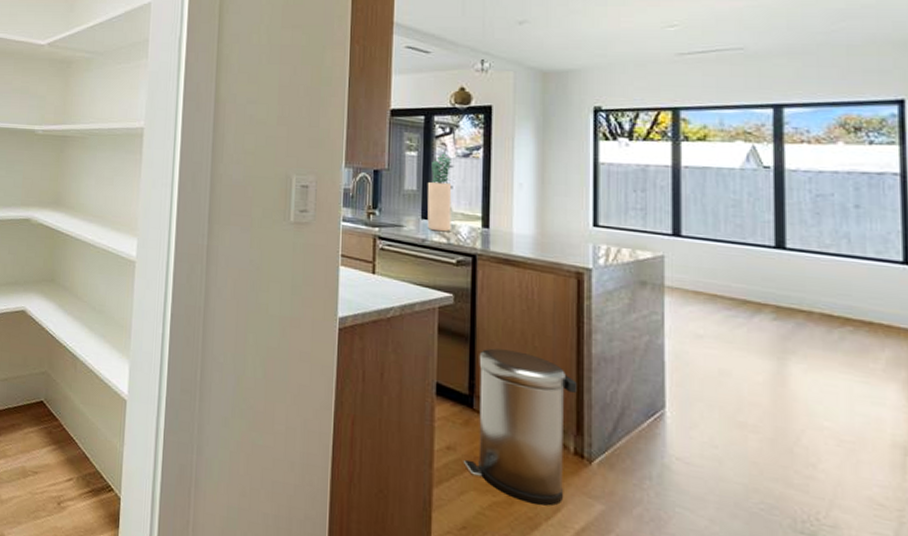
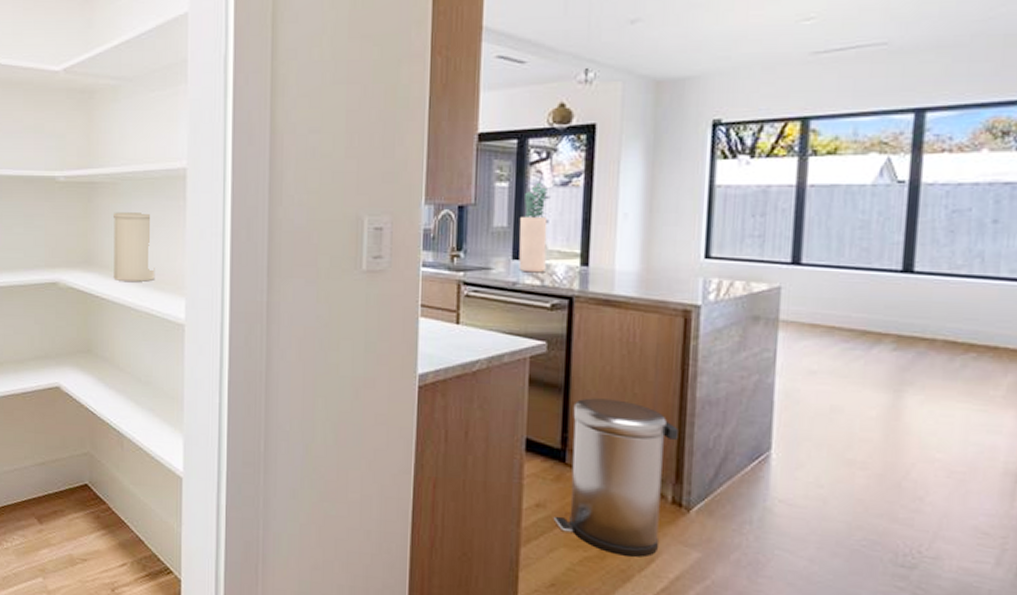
canister: none [77,162,113,222] -> present [113,212,155,282]

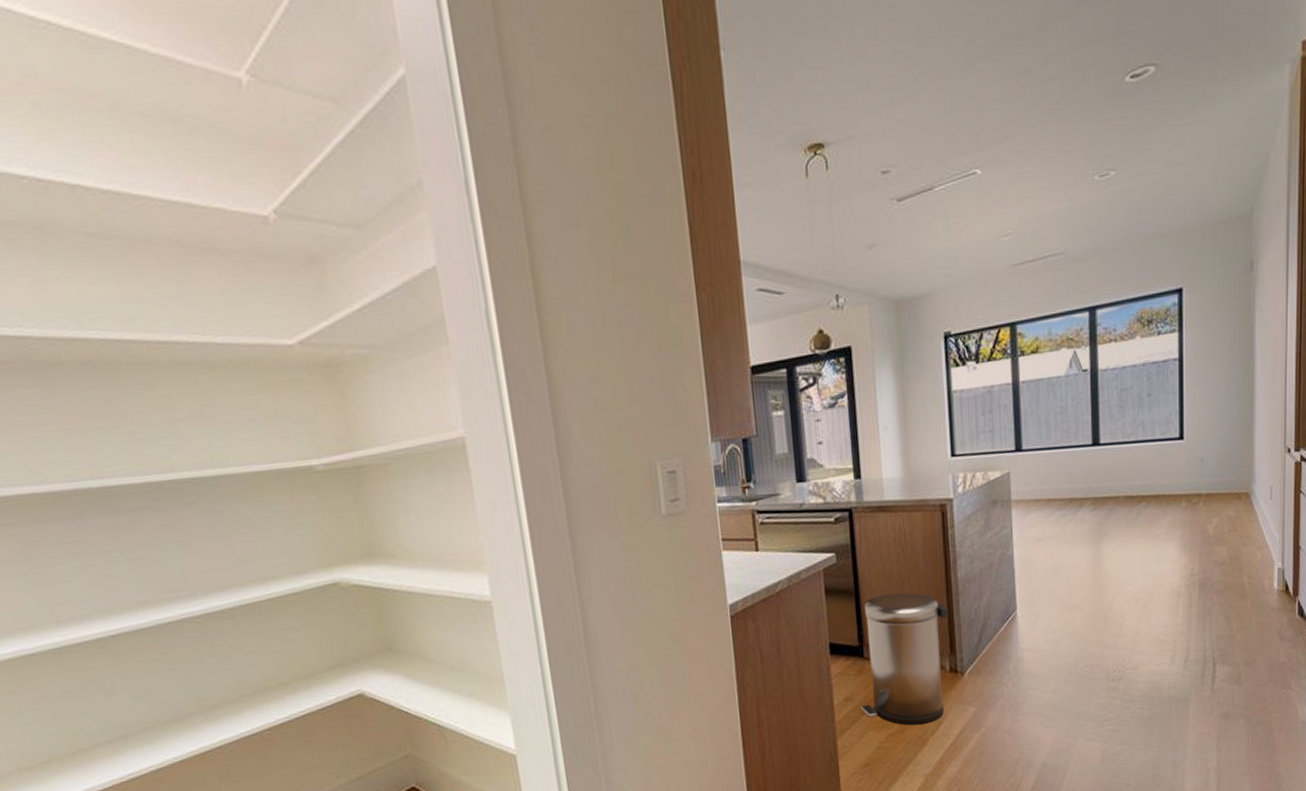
canister: present [113,212,155,282] -> none [390,492,450,569]
vase: present [519,179,548,273] -> none [797,404,826,493]

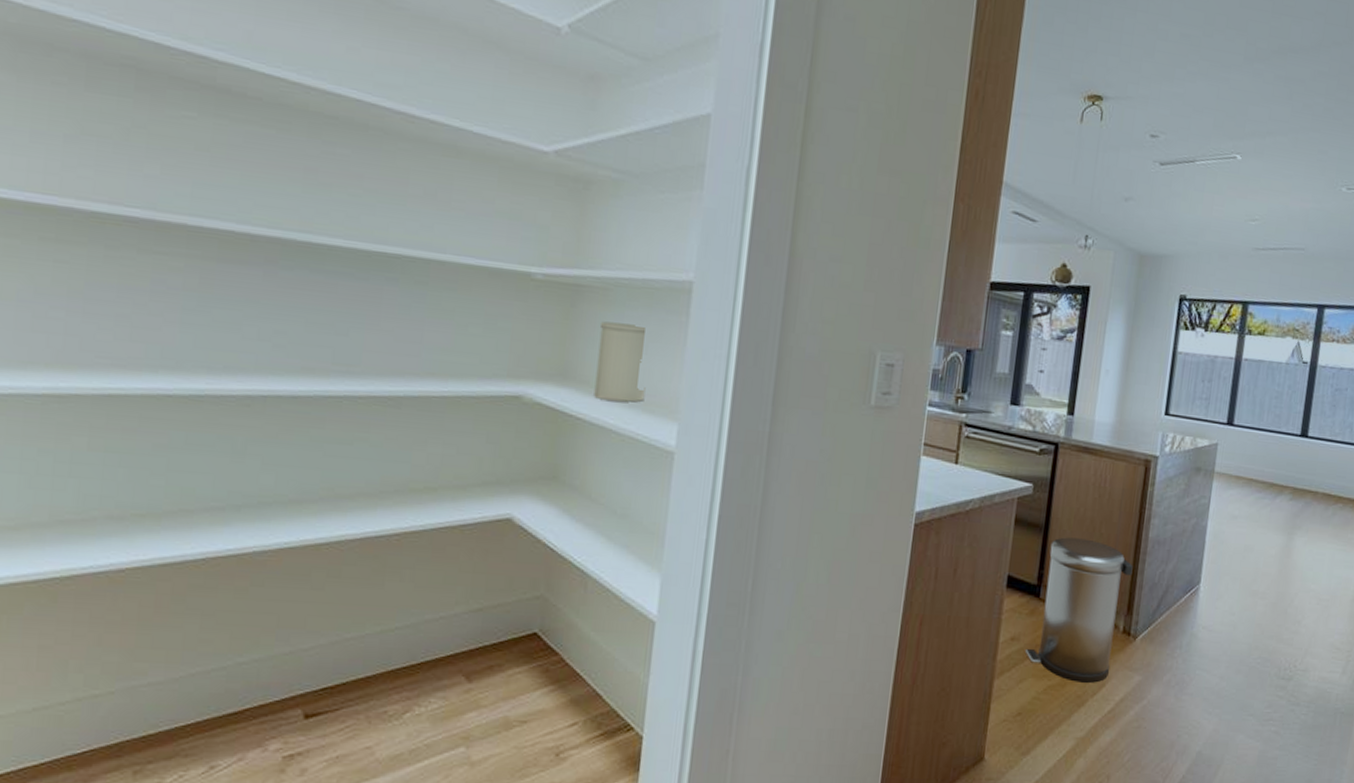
canister: none [390,492,450,569] -> present [594,321,646,403]

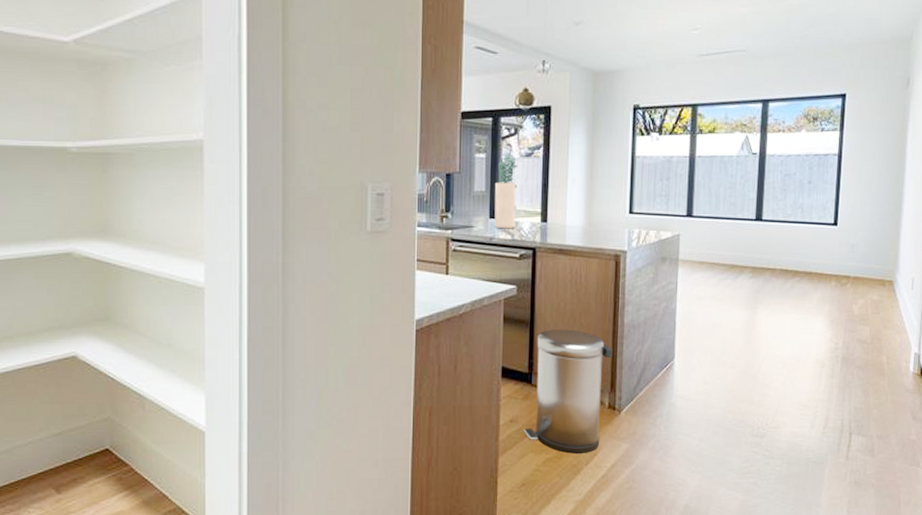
canister: present [594,321,646,403] -> none [130,182,174,249]
vase: none [1015,331,1046,419] -> present [494,151,516,229]

